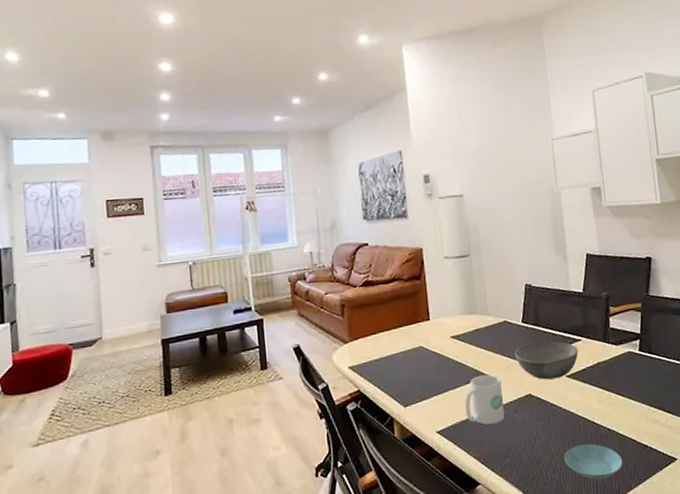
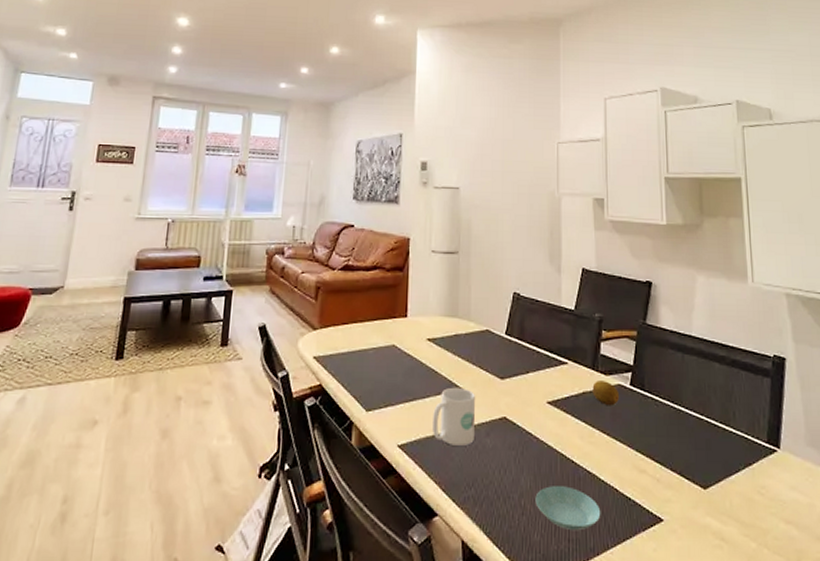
bowl: present [514,341,578,380] -> none [494,358,563,404]
fruit: none [605,350,631,372] -> present [592,381,620,406]

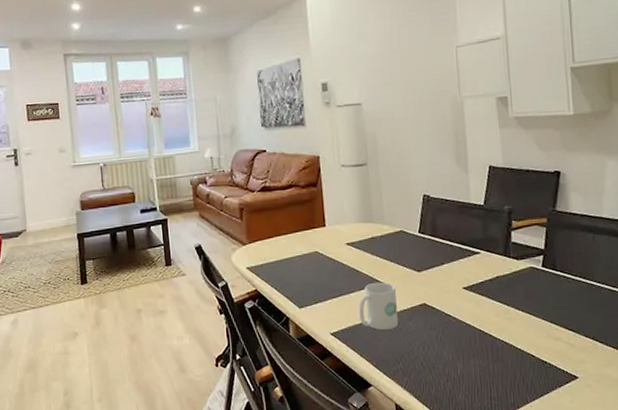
saucer: present [535,486,601,530] -> none [458,356,520,390]
fruit: present [592,381,620,406] -> none [505,265,533,287]

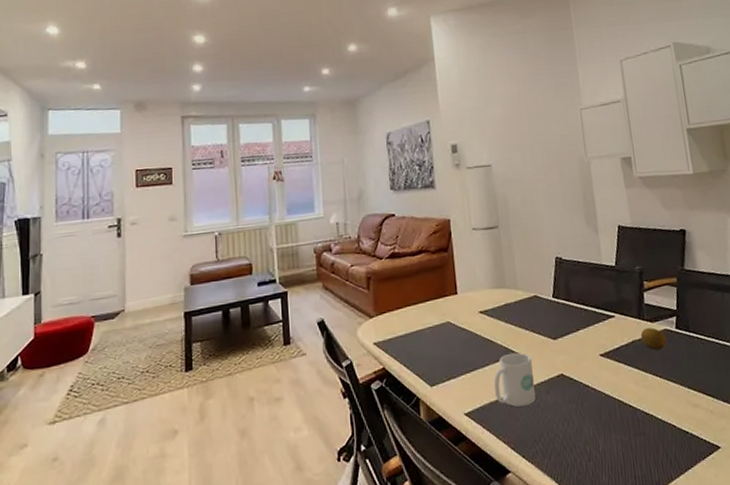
fruit: none [505,265,533,287] -> present [640,327,668,351]

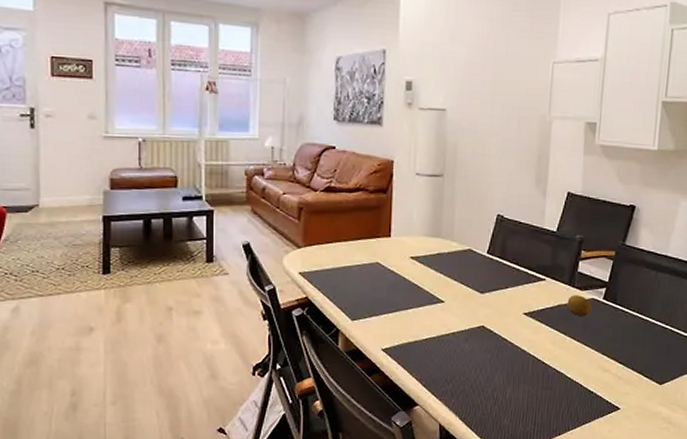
mug: present [493,352,536,407] -> none [414,300,455,349]

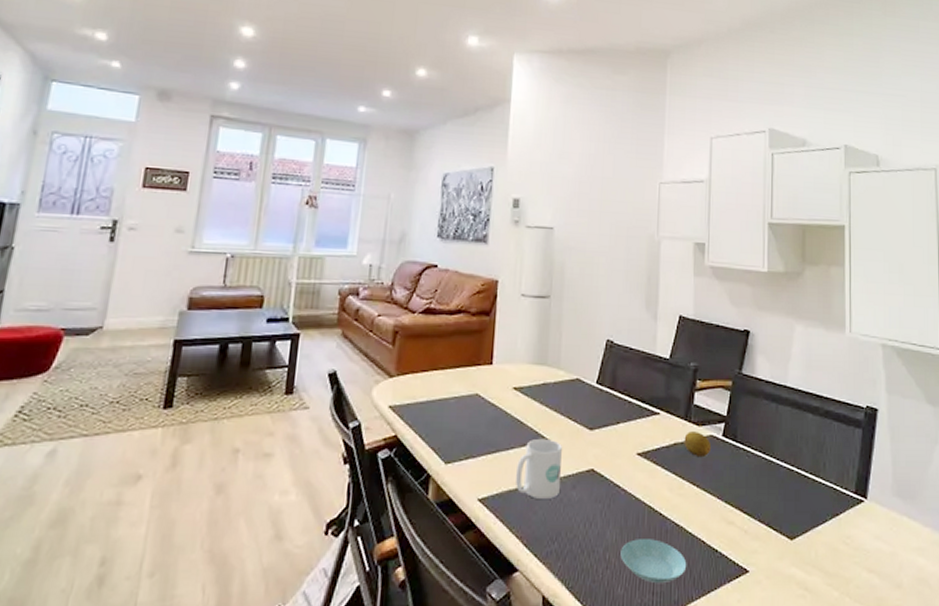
mug: none [414,300,455,349] -> present [515,438,562,499]
saucer: none [507,382,565,416] -> present [620,539,687,583]

